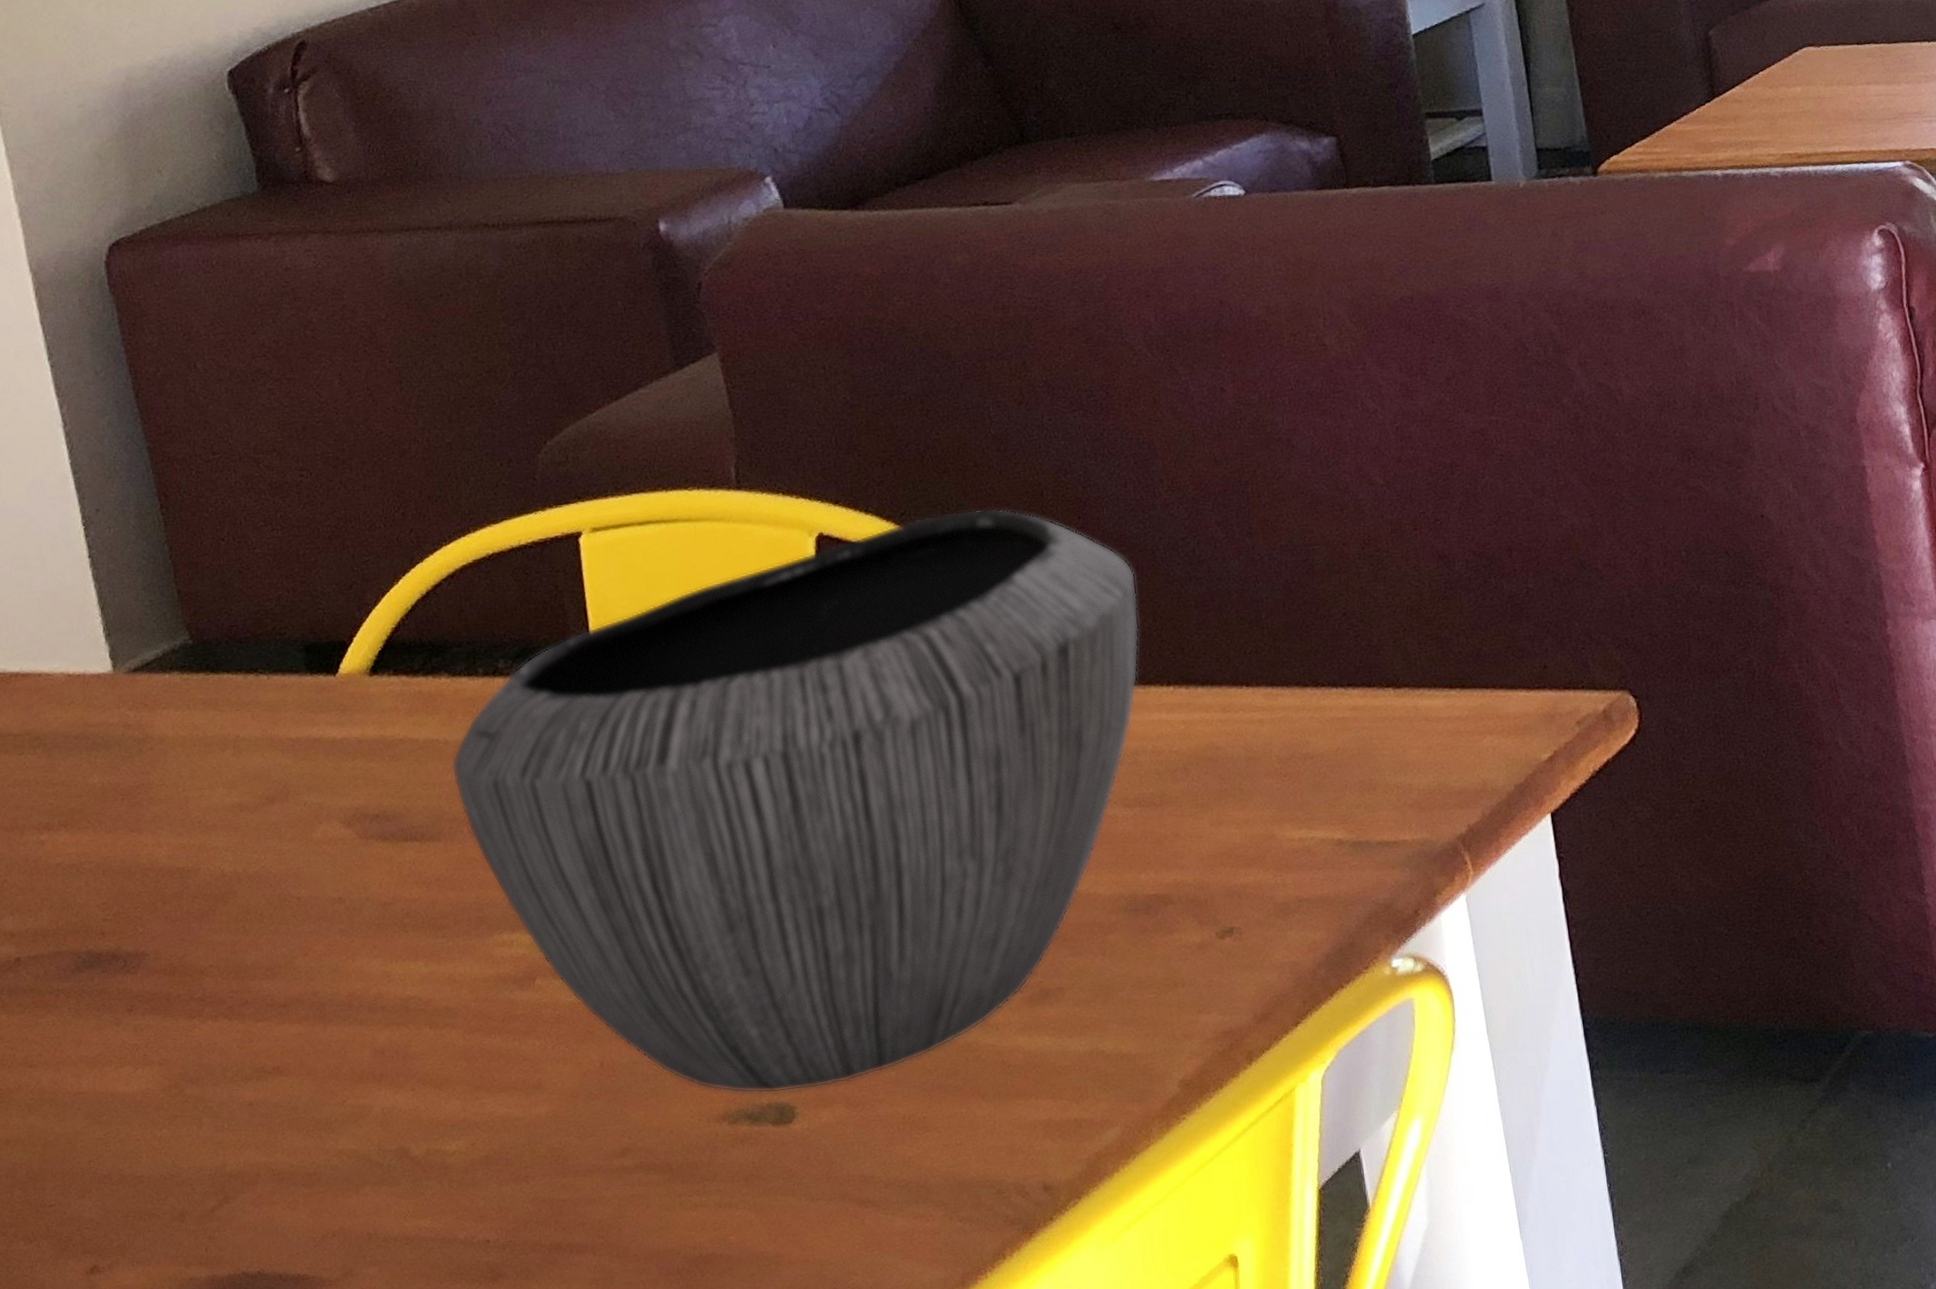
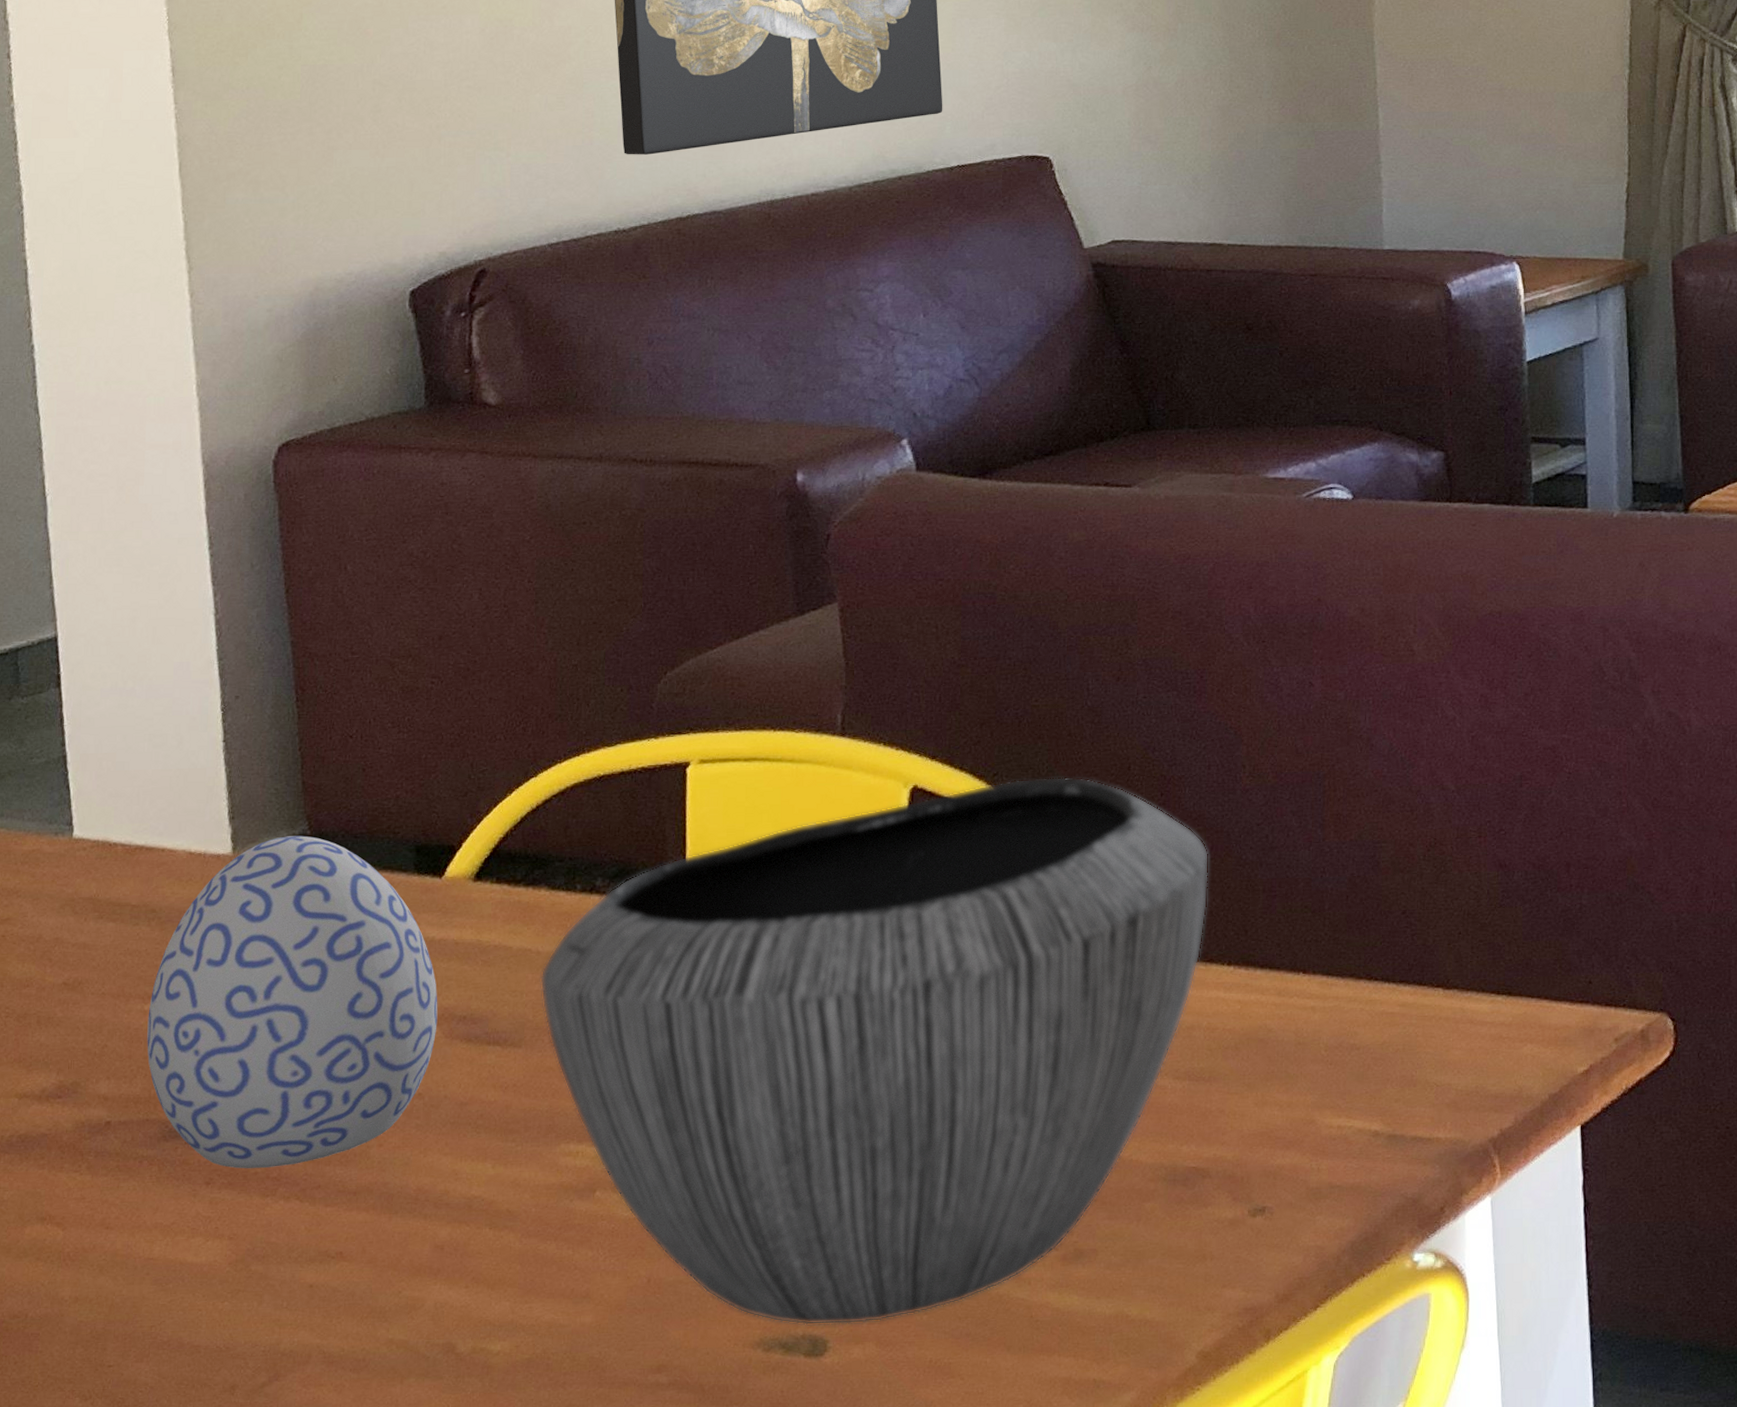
decorative egg: none [45,646,350,993] -> present [147,835,438,1168]

